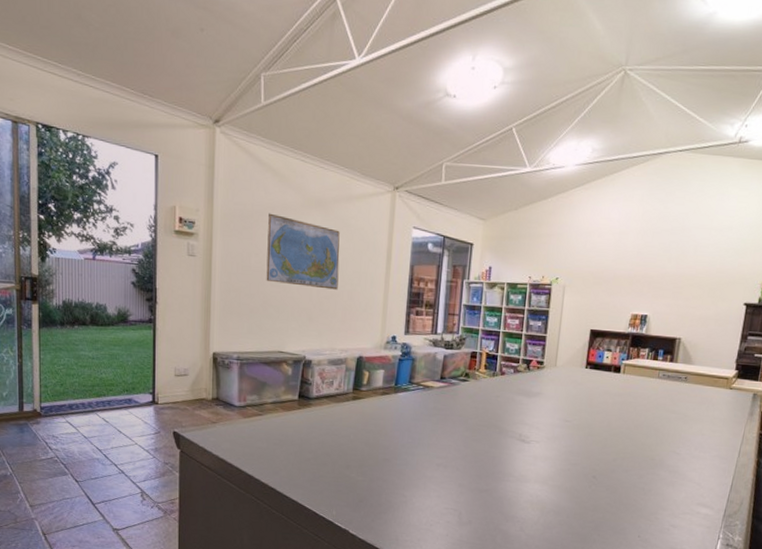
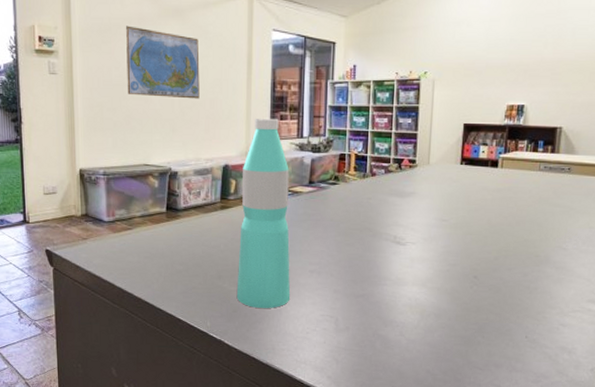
water bottle: none [363,312,422,500] -> present [236,118,291,308]

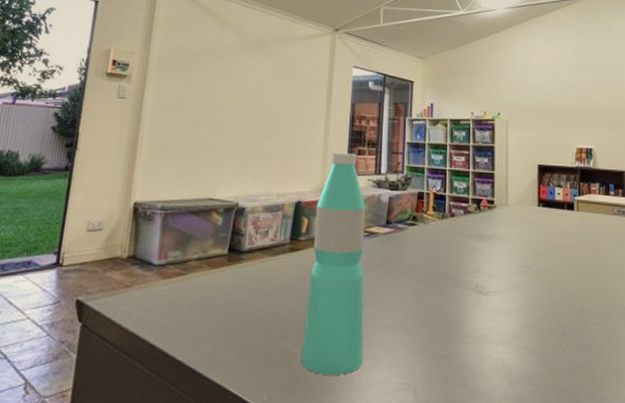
world map: present [126,26,200,99] -> none [200,55,280,130]

